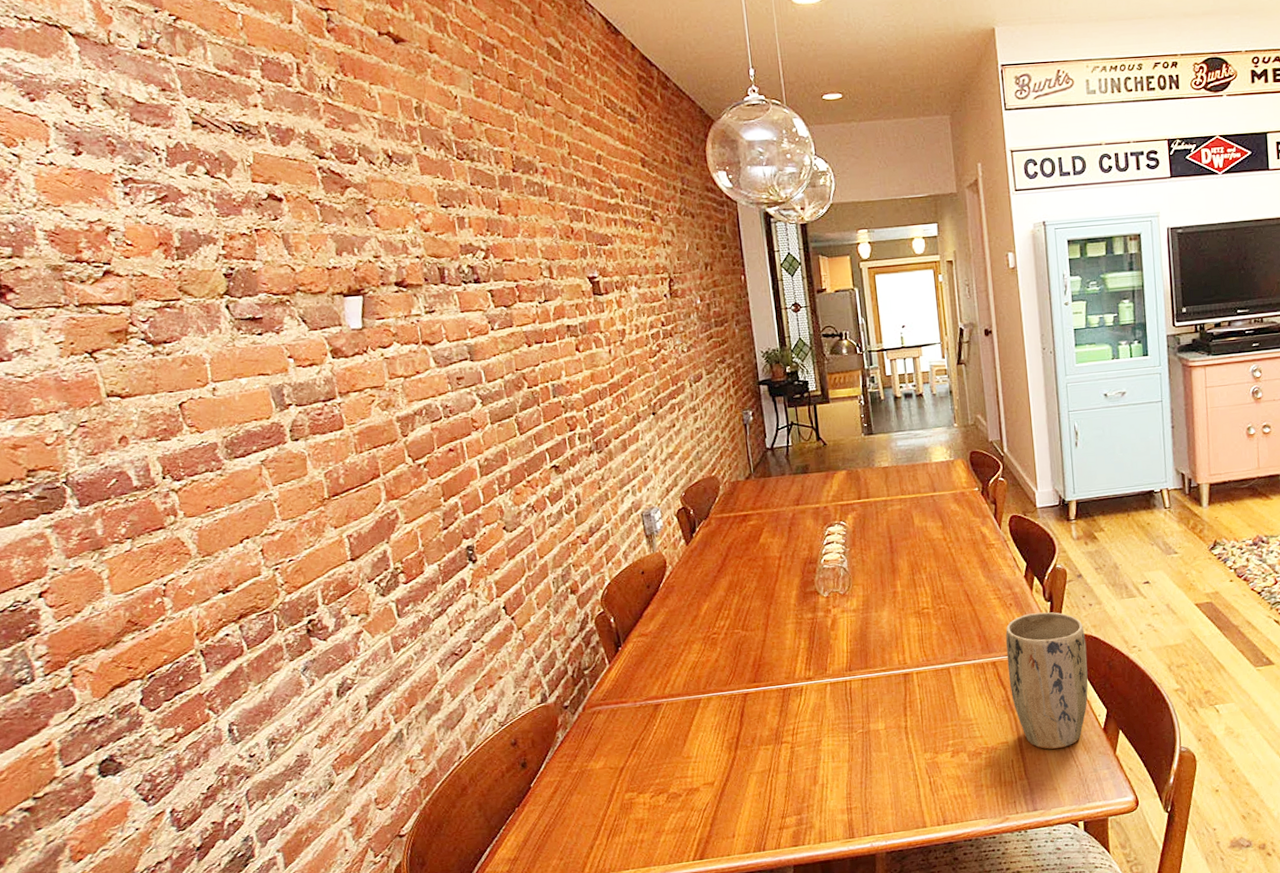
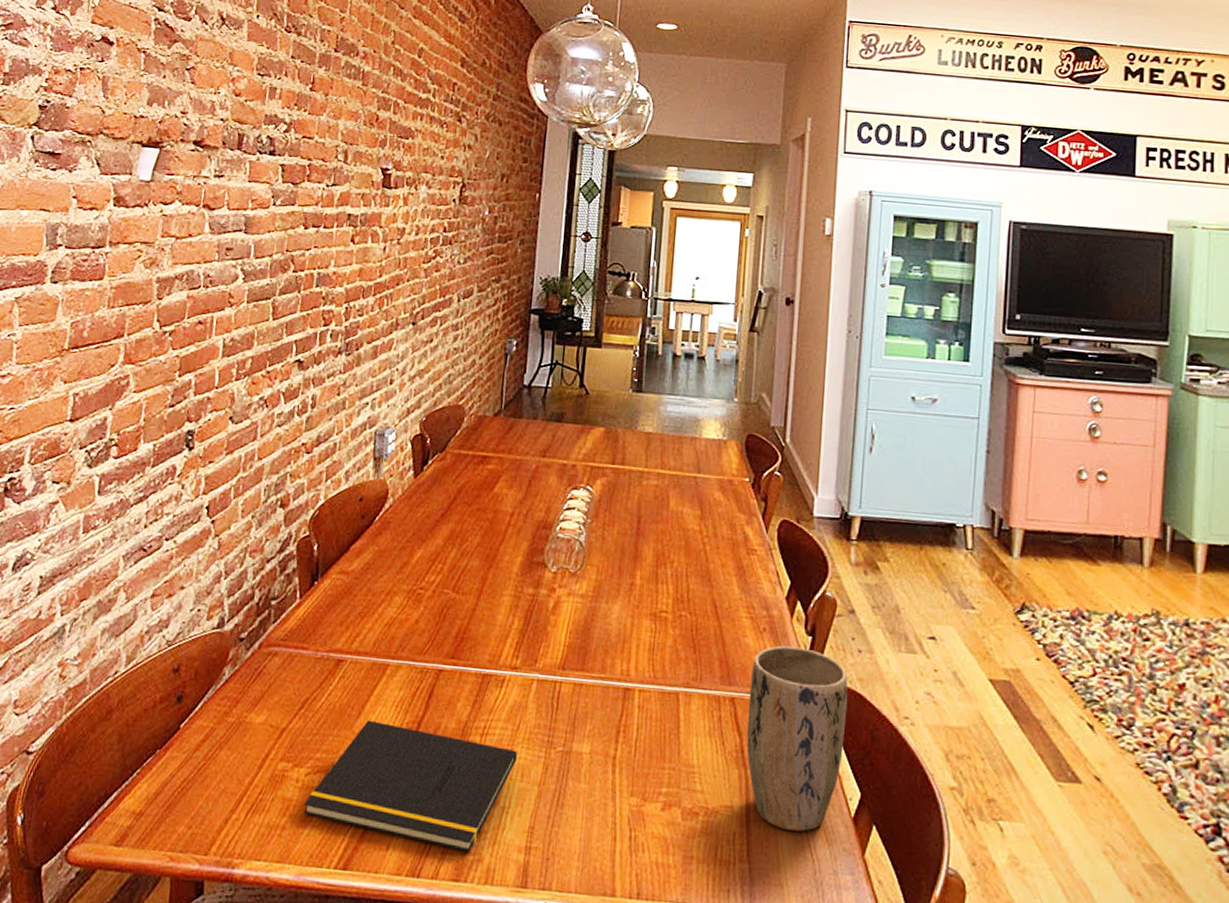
notepad: none [654,740,826,828] -> present [303,720,517,852]

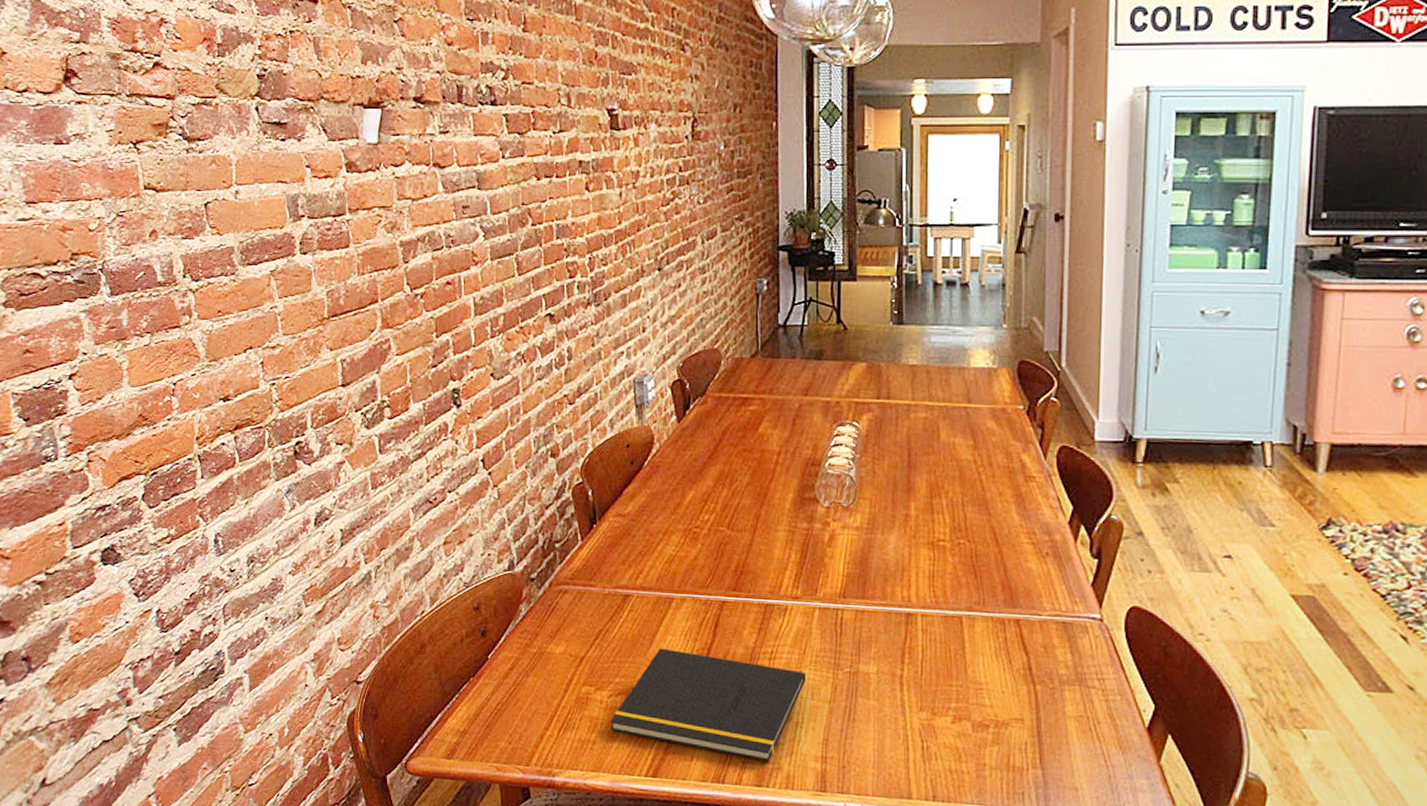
plant pot: present [746,645,848,832] -> none [1033,569,1138,741]

